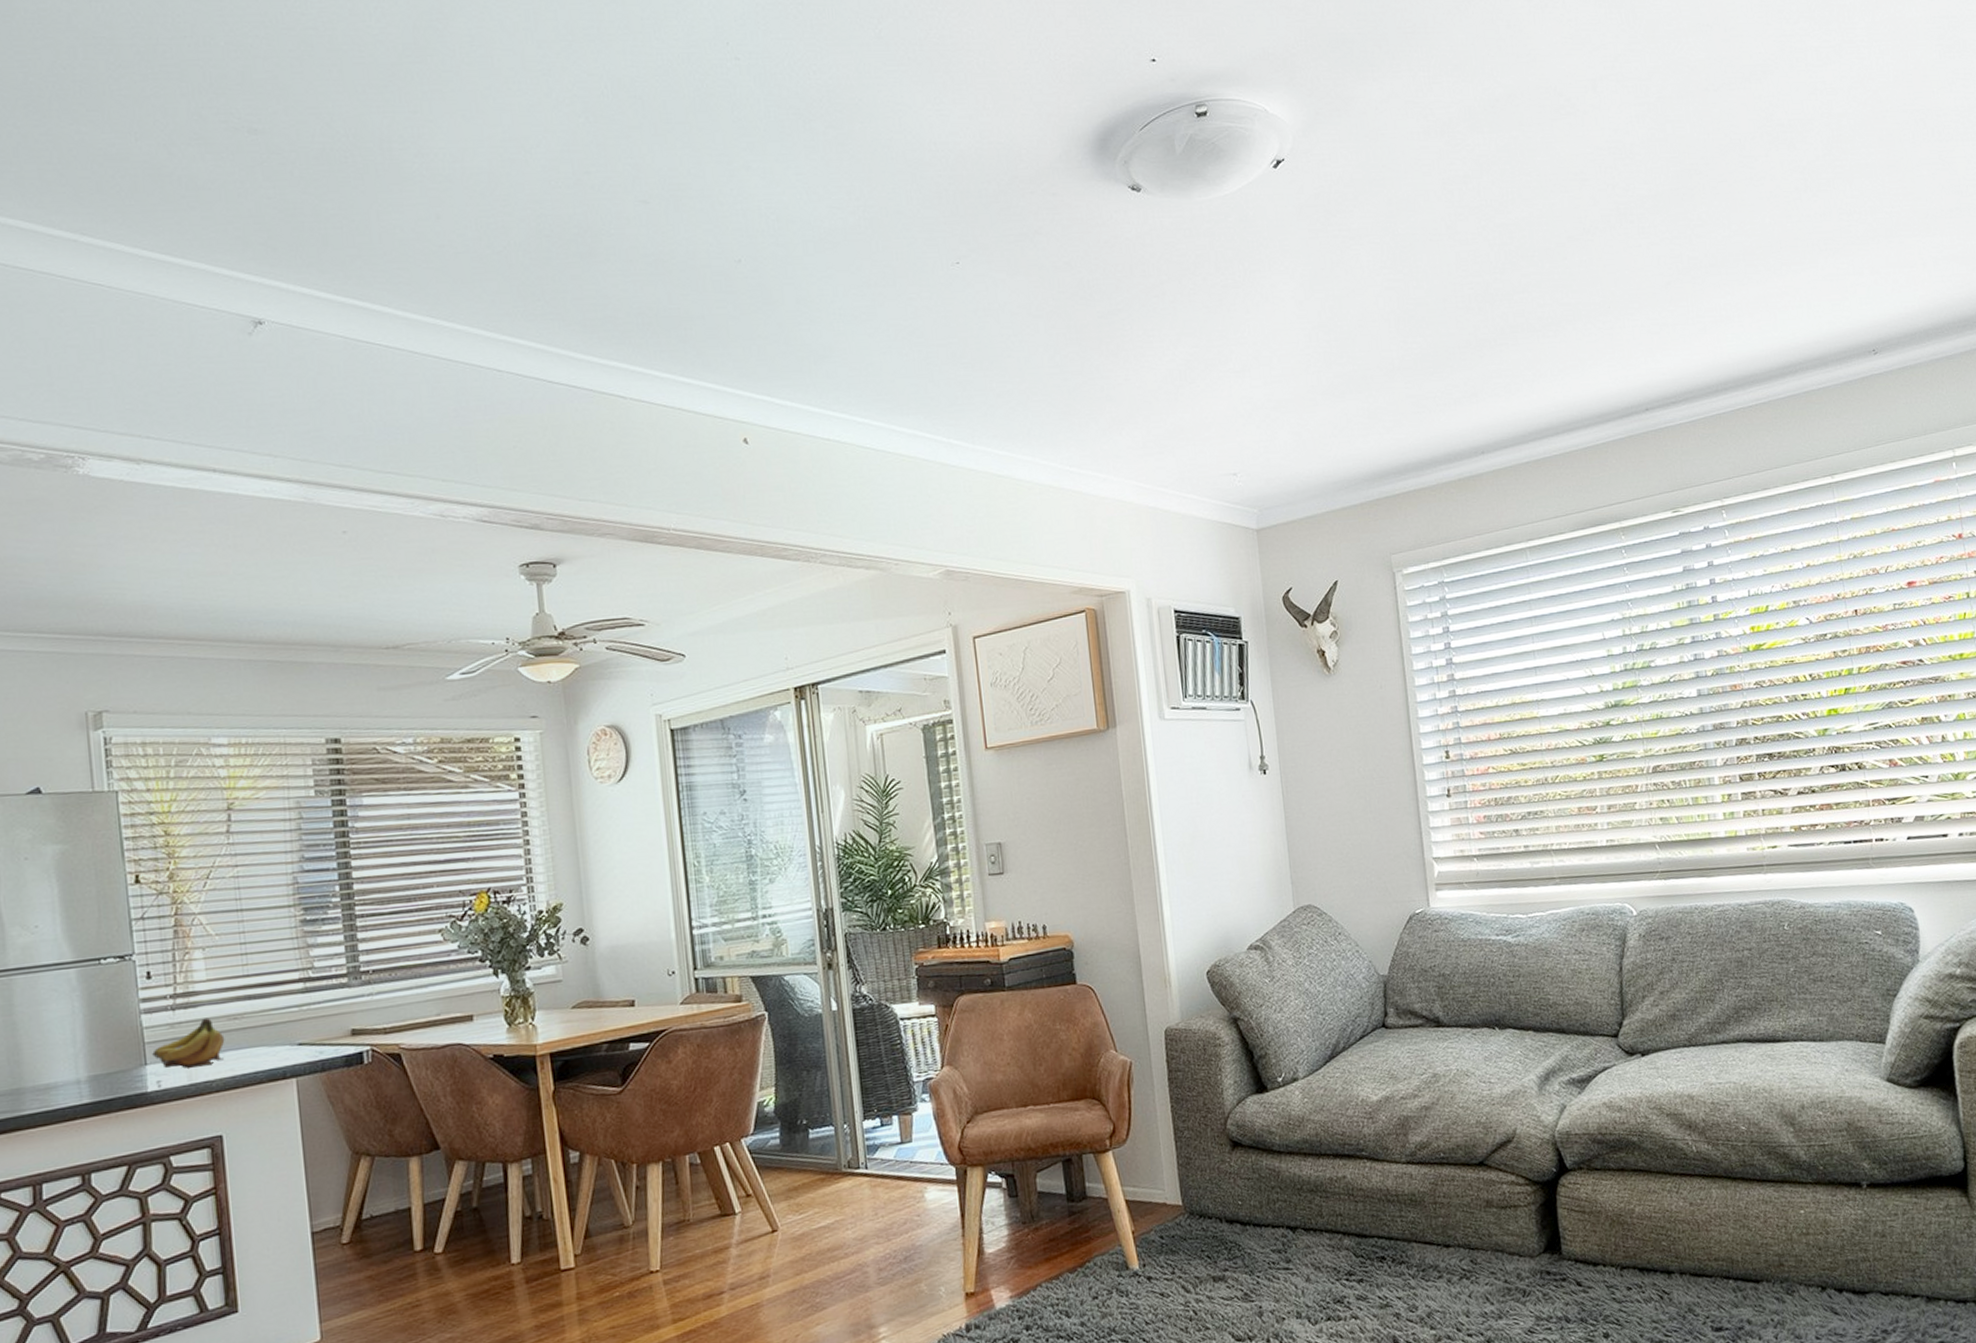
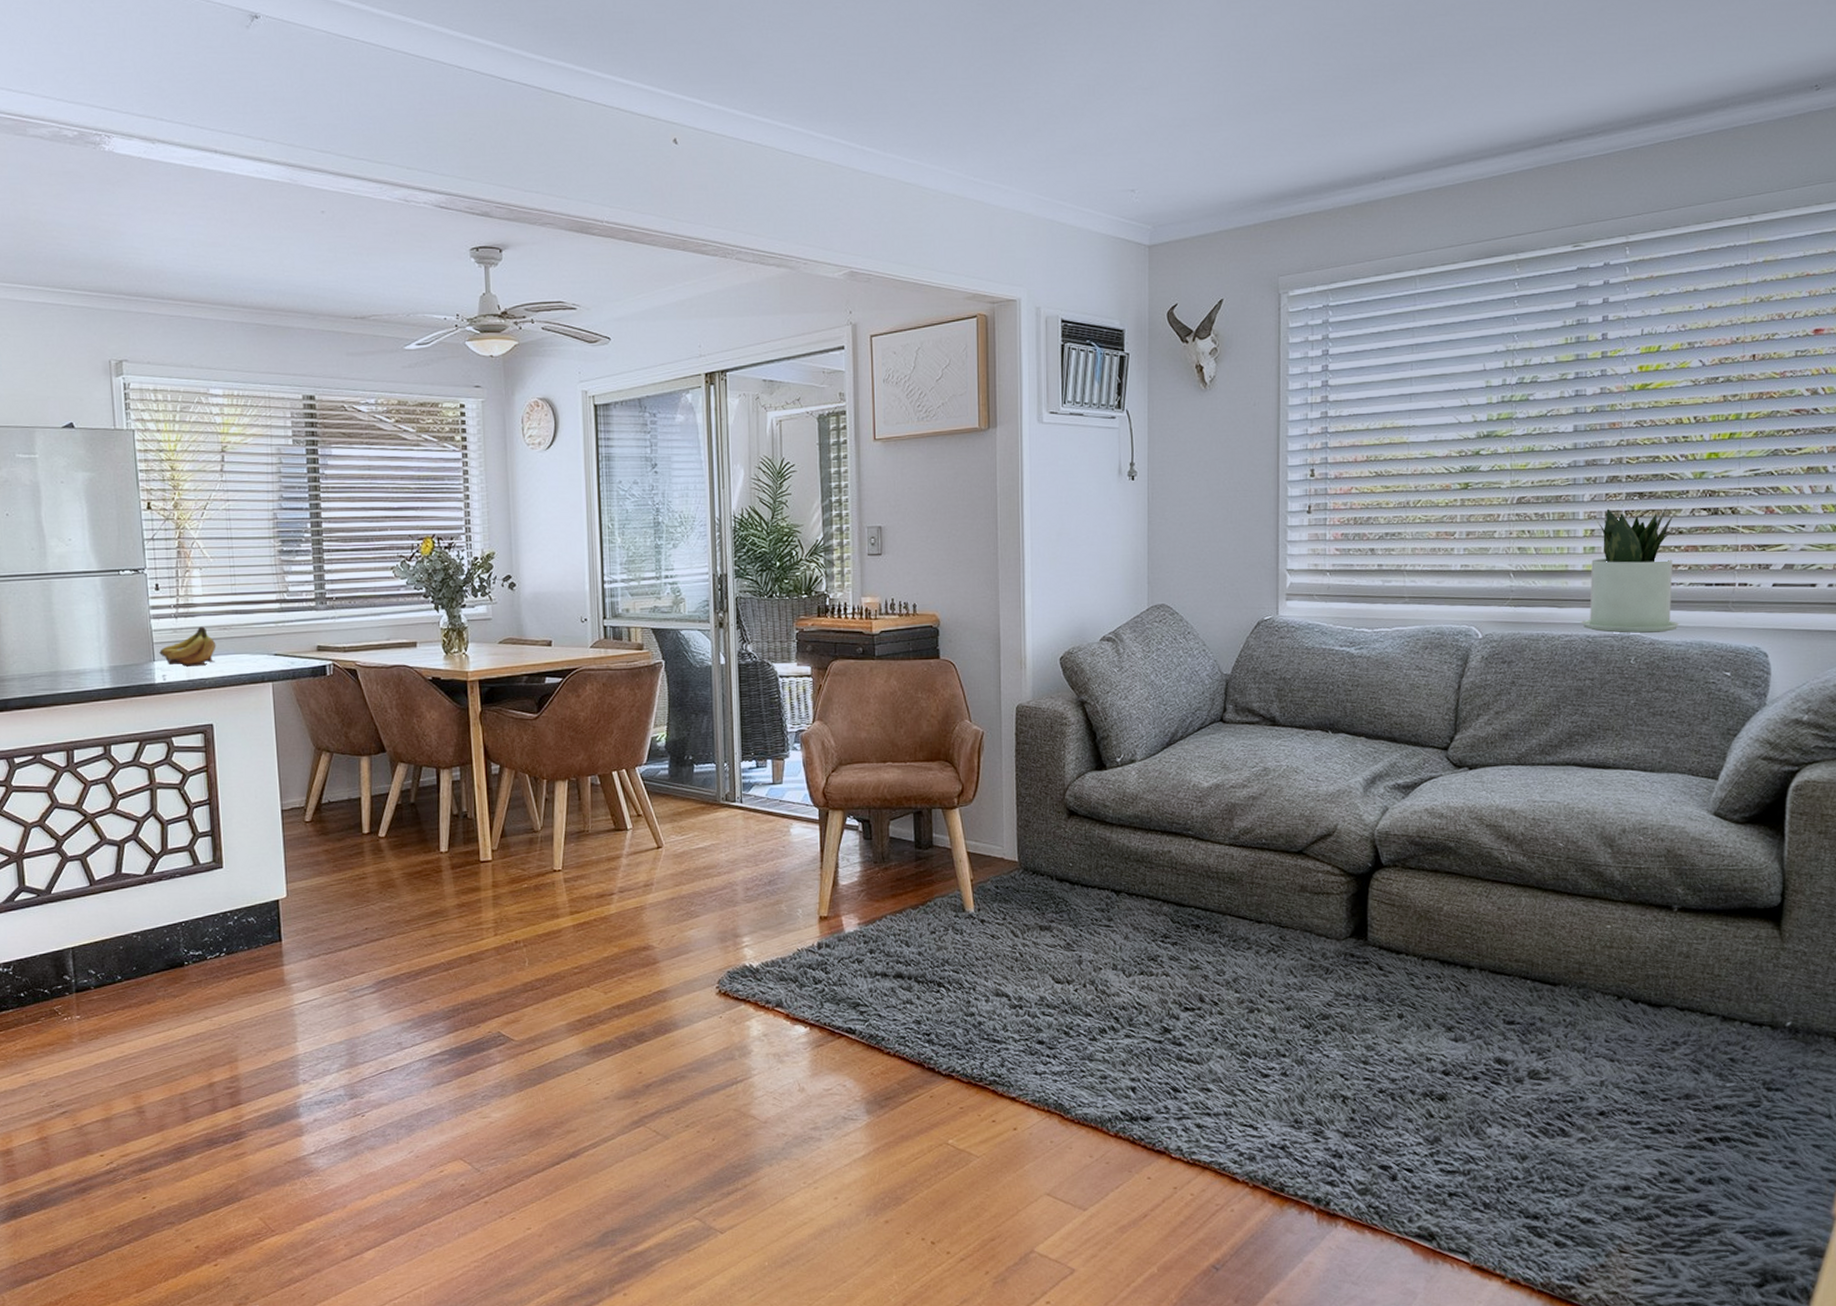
planter: none [1731,766,1826,900] -> present [1581,507,1680,634]

